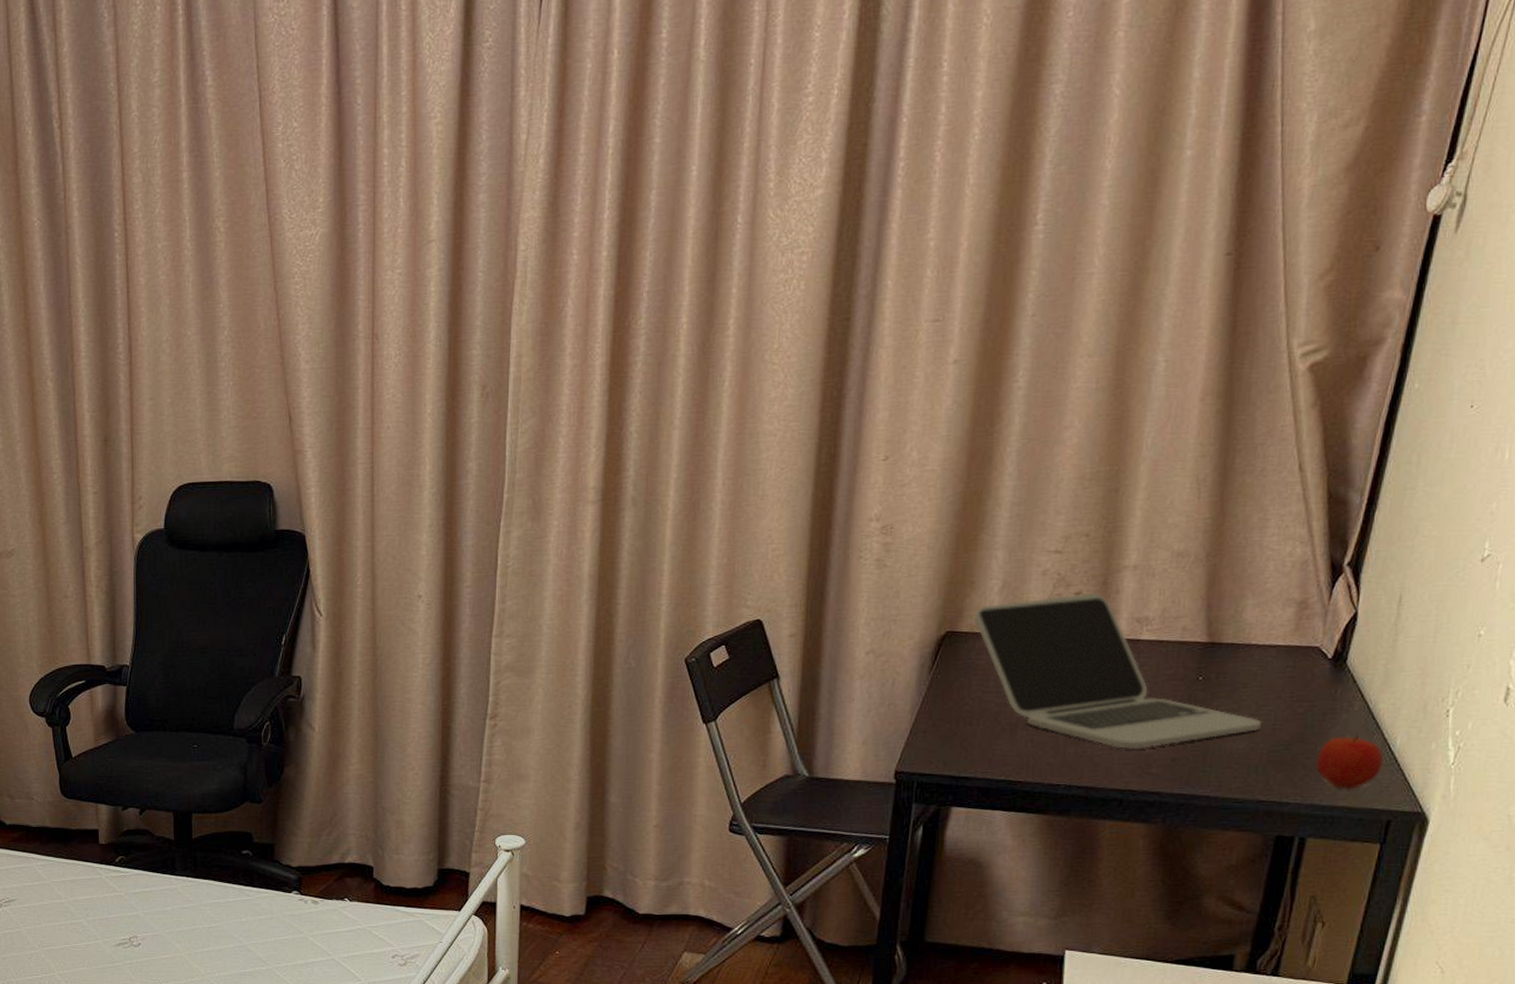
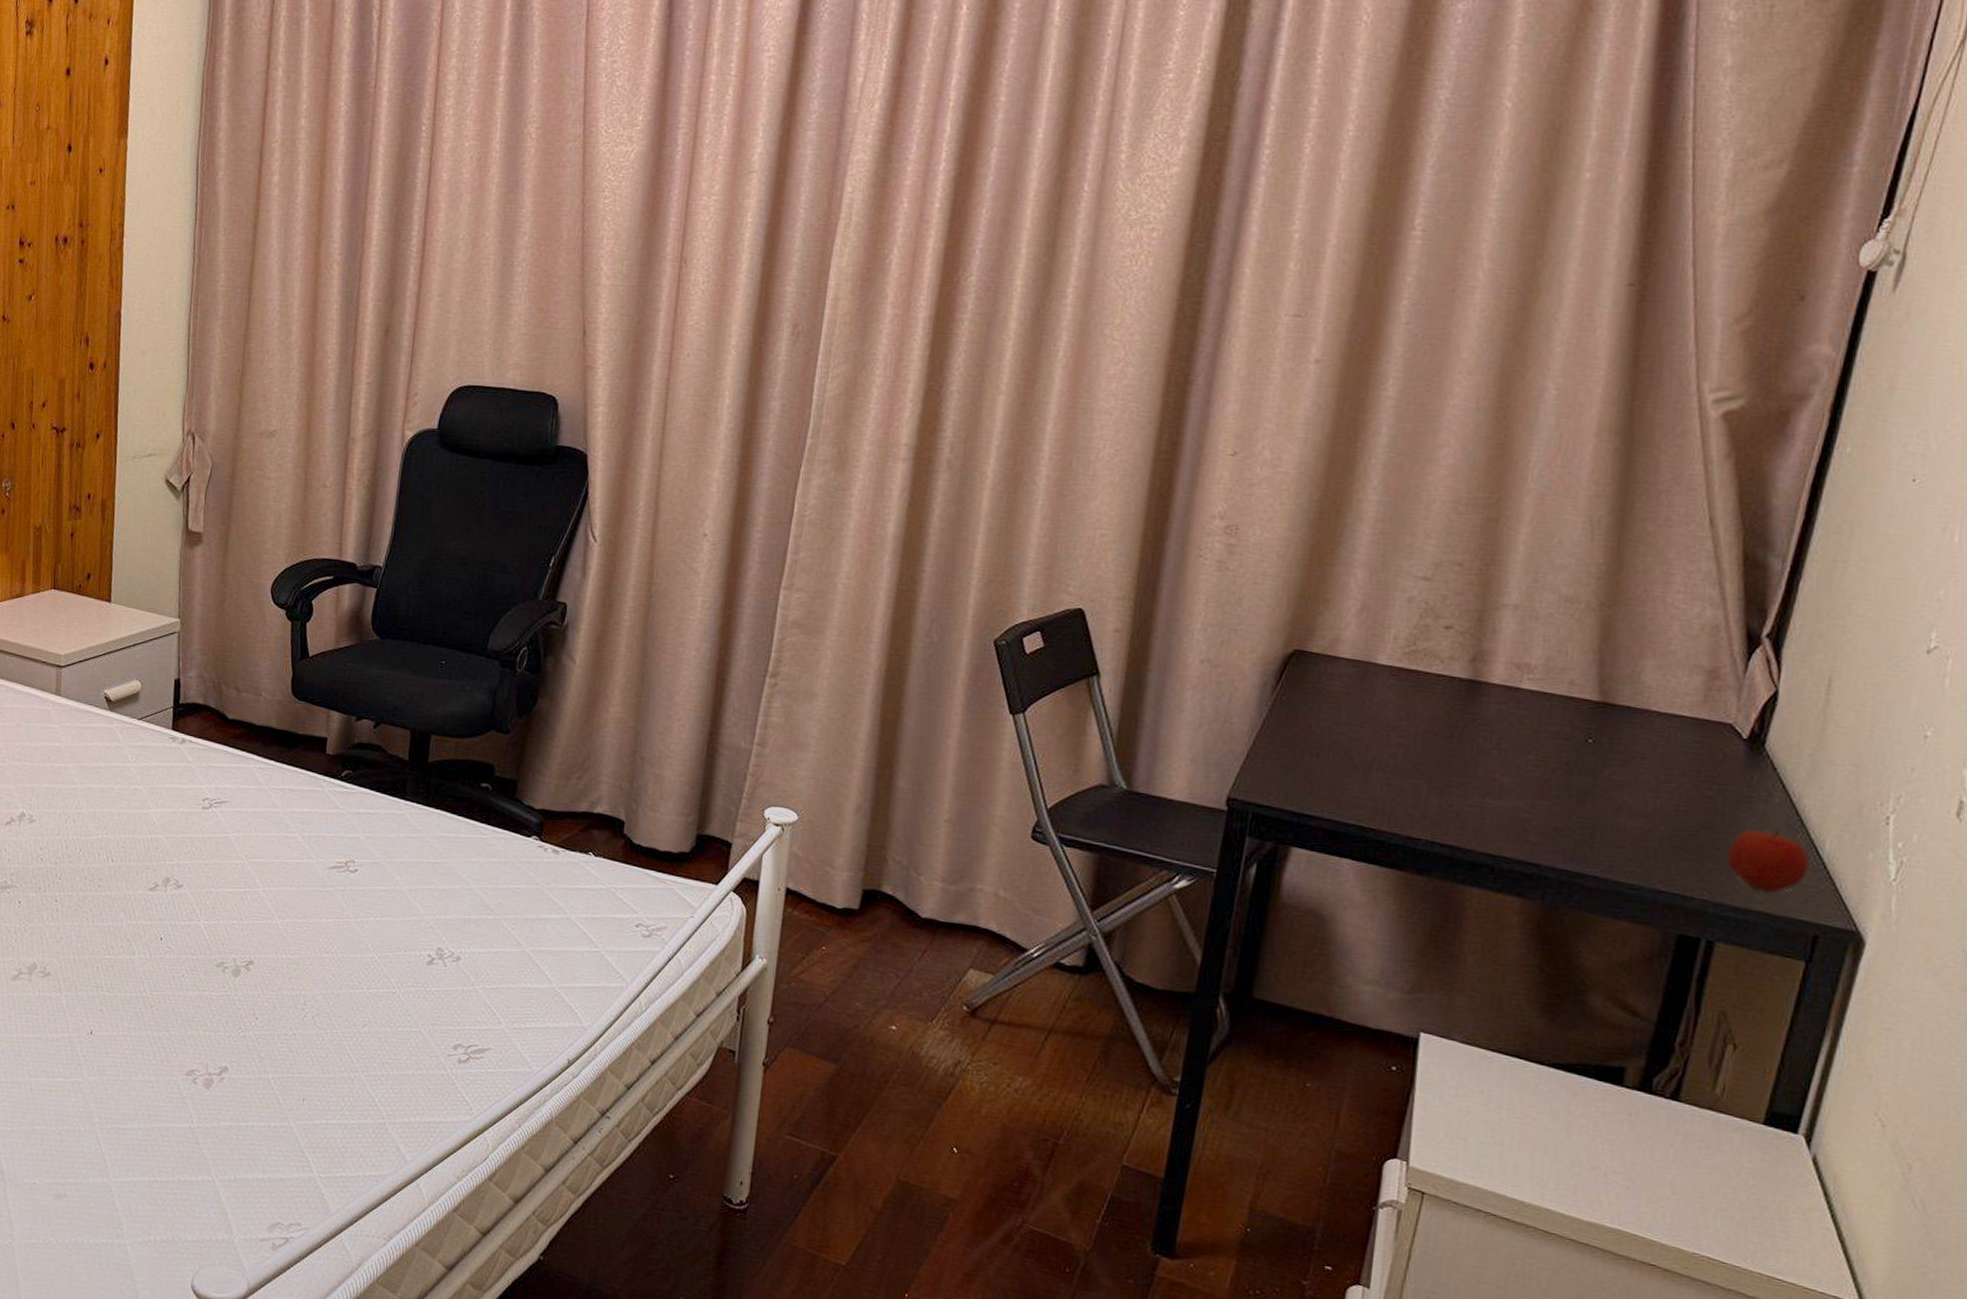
laptop: present [974,592,1261,749] -> none [1327,627,1662,812]

